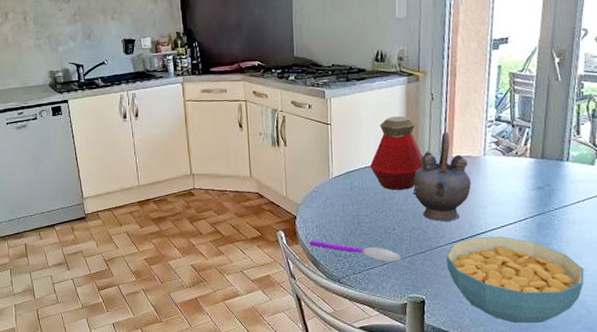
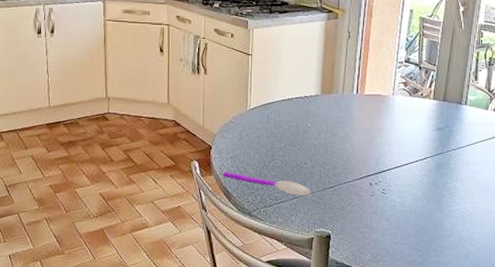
bottle: present [369,116,423,190] -> none [286,52,337,125]
teapot: present [412,131,471,222] -> none [325,69,380,158]
cereal bowl: present [446,237,584,324] -> none [353,174,474,259]

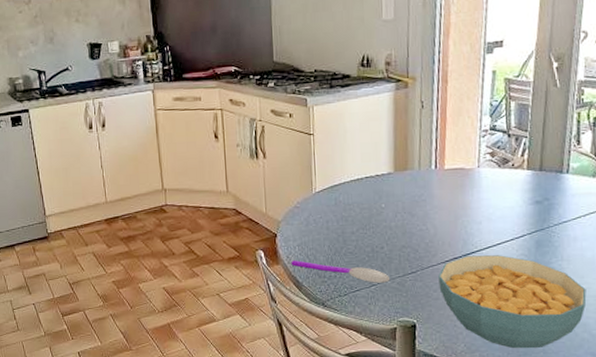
cereal bowl: none [353,174,474,259] -> present [438,255,587,349]

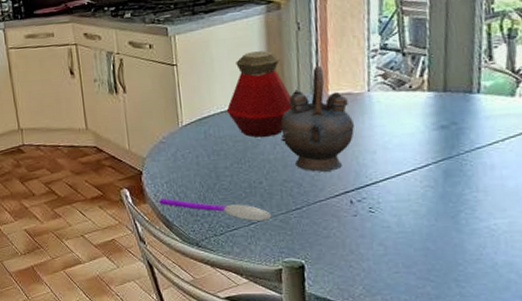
bottle: none [355,125,413,206] -> present [226,50,292,138]
teapot: none [402,141,465,239] -> present [280,65,354,172]
cereal bowl: present [438,255,587,349] -> none [328,187,511,292]

